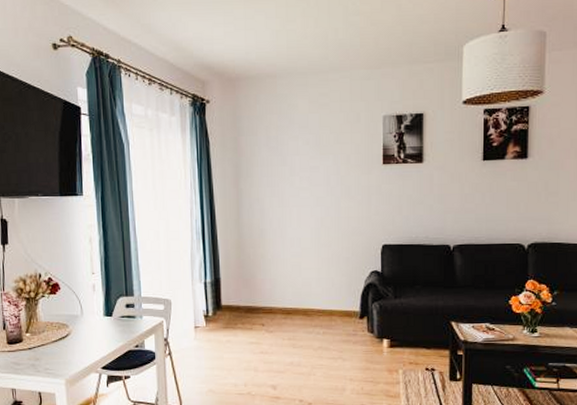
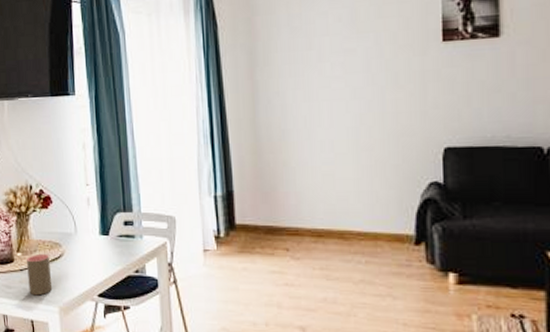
cup: none [35,333,60,371] -> present [27,253,53,296]

